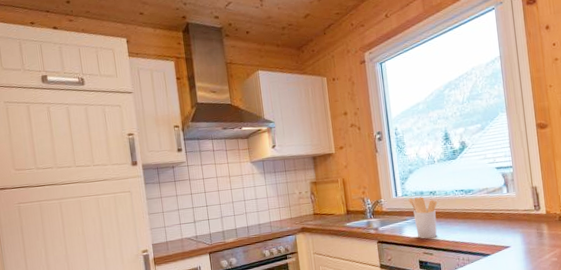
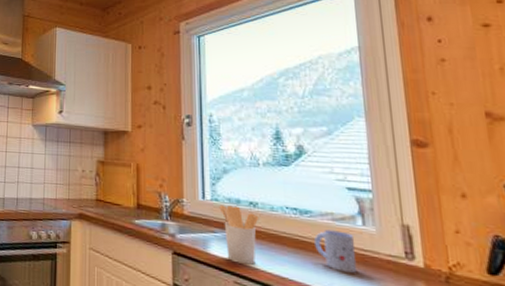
mug: none [475,200,505,229] -> present [313,229,358,273]

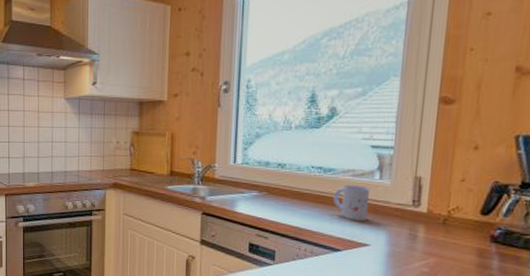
utensil holder: present [219,205,259,265] -> none [249,168,286,219]

